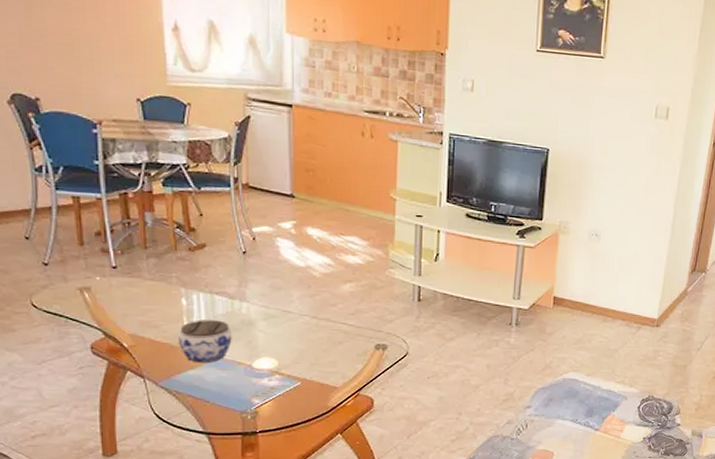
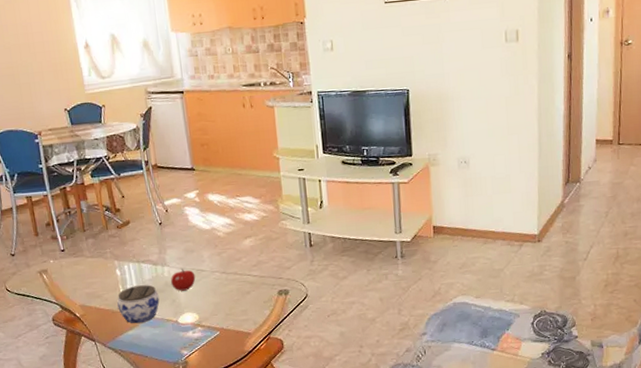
fruit: none [249,307,280,332] -> present [171,269,196,291]

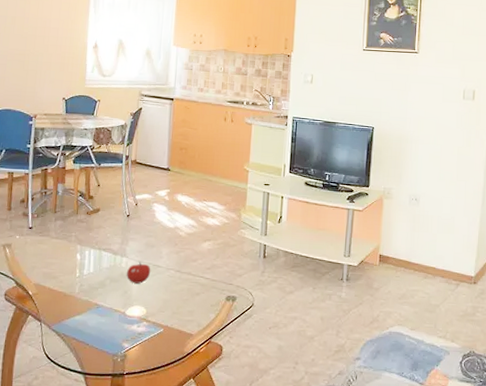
jar: present [117,285,160,324] -> none [70,272,113,310]

